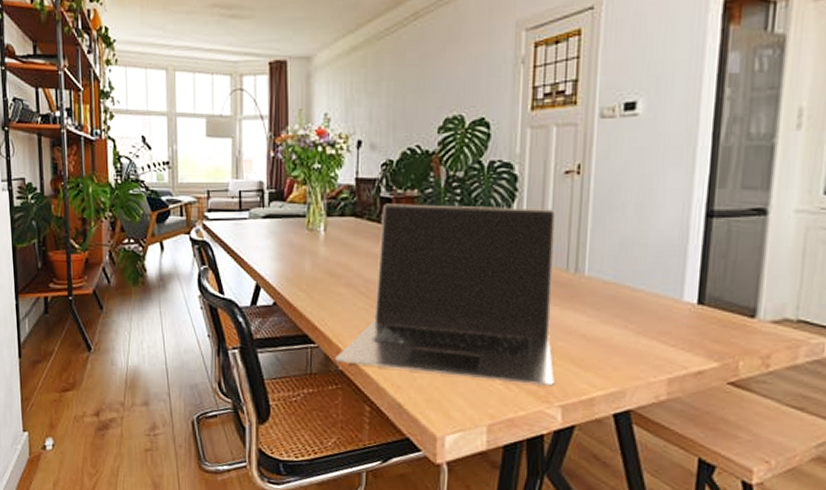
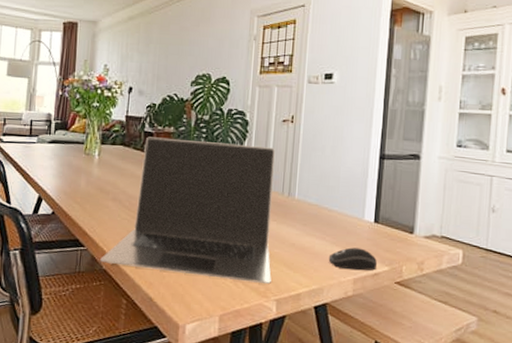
computer mouse: none [632,338,703,369] -> present [328,247,378,271]

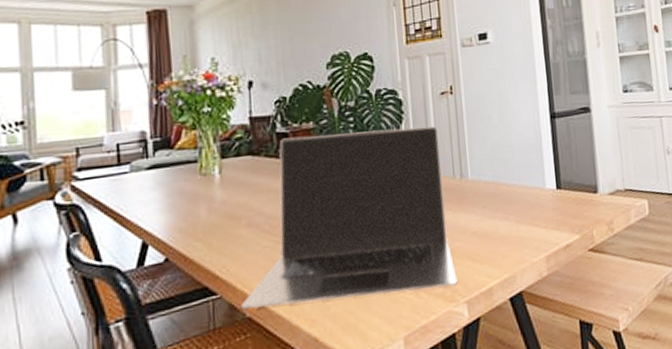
computer mouse: present [328,247,378,271] -> none [515,220,568,248]

